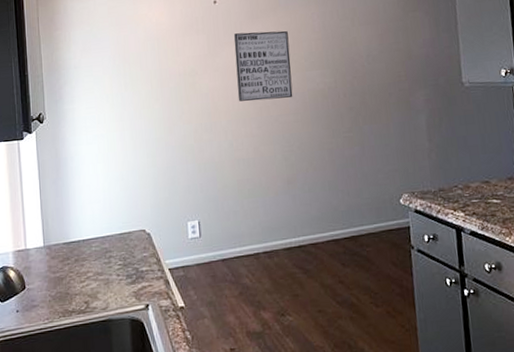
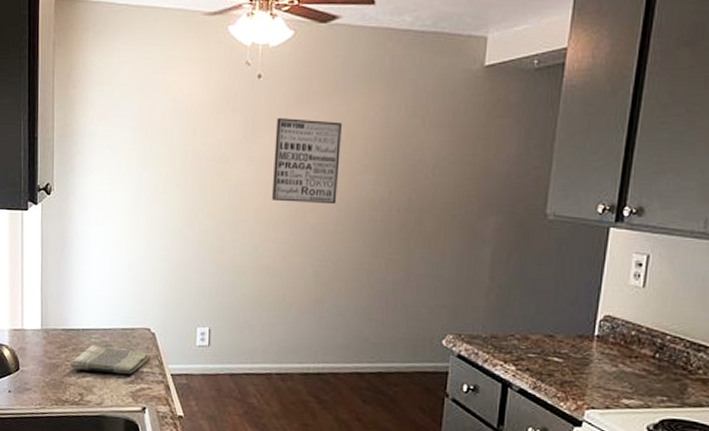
dish towel: none [73,252,149,279] -> present [69,345,151,375]

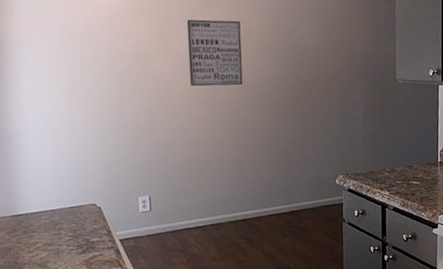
dish towel: present [69,345,151,375] -> none [21,224,100,250]

